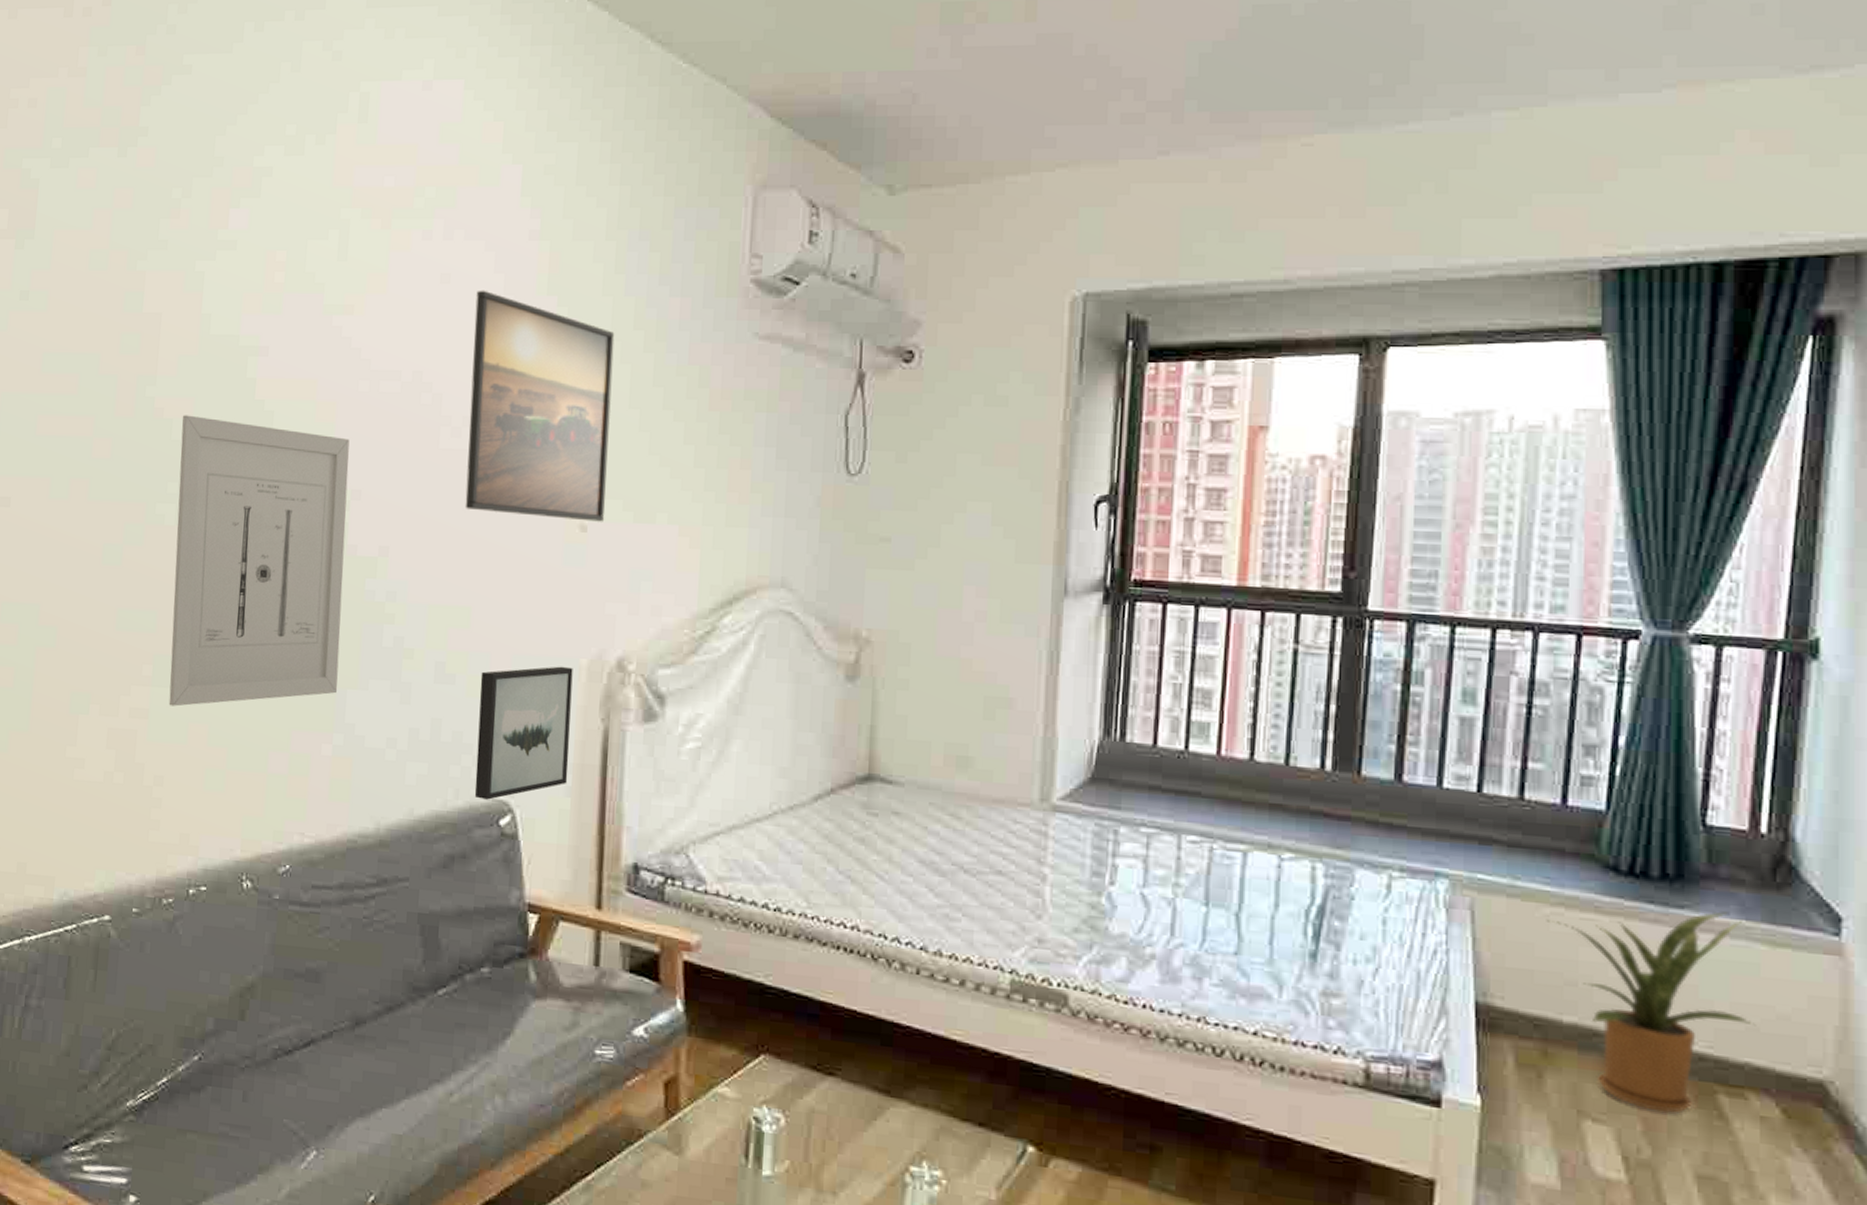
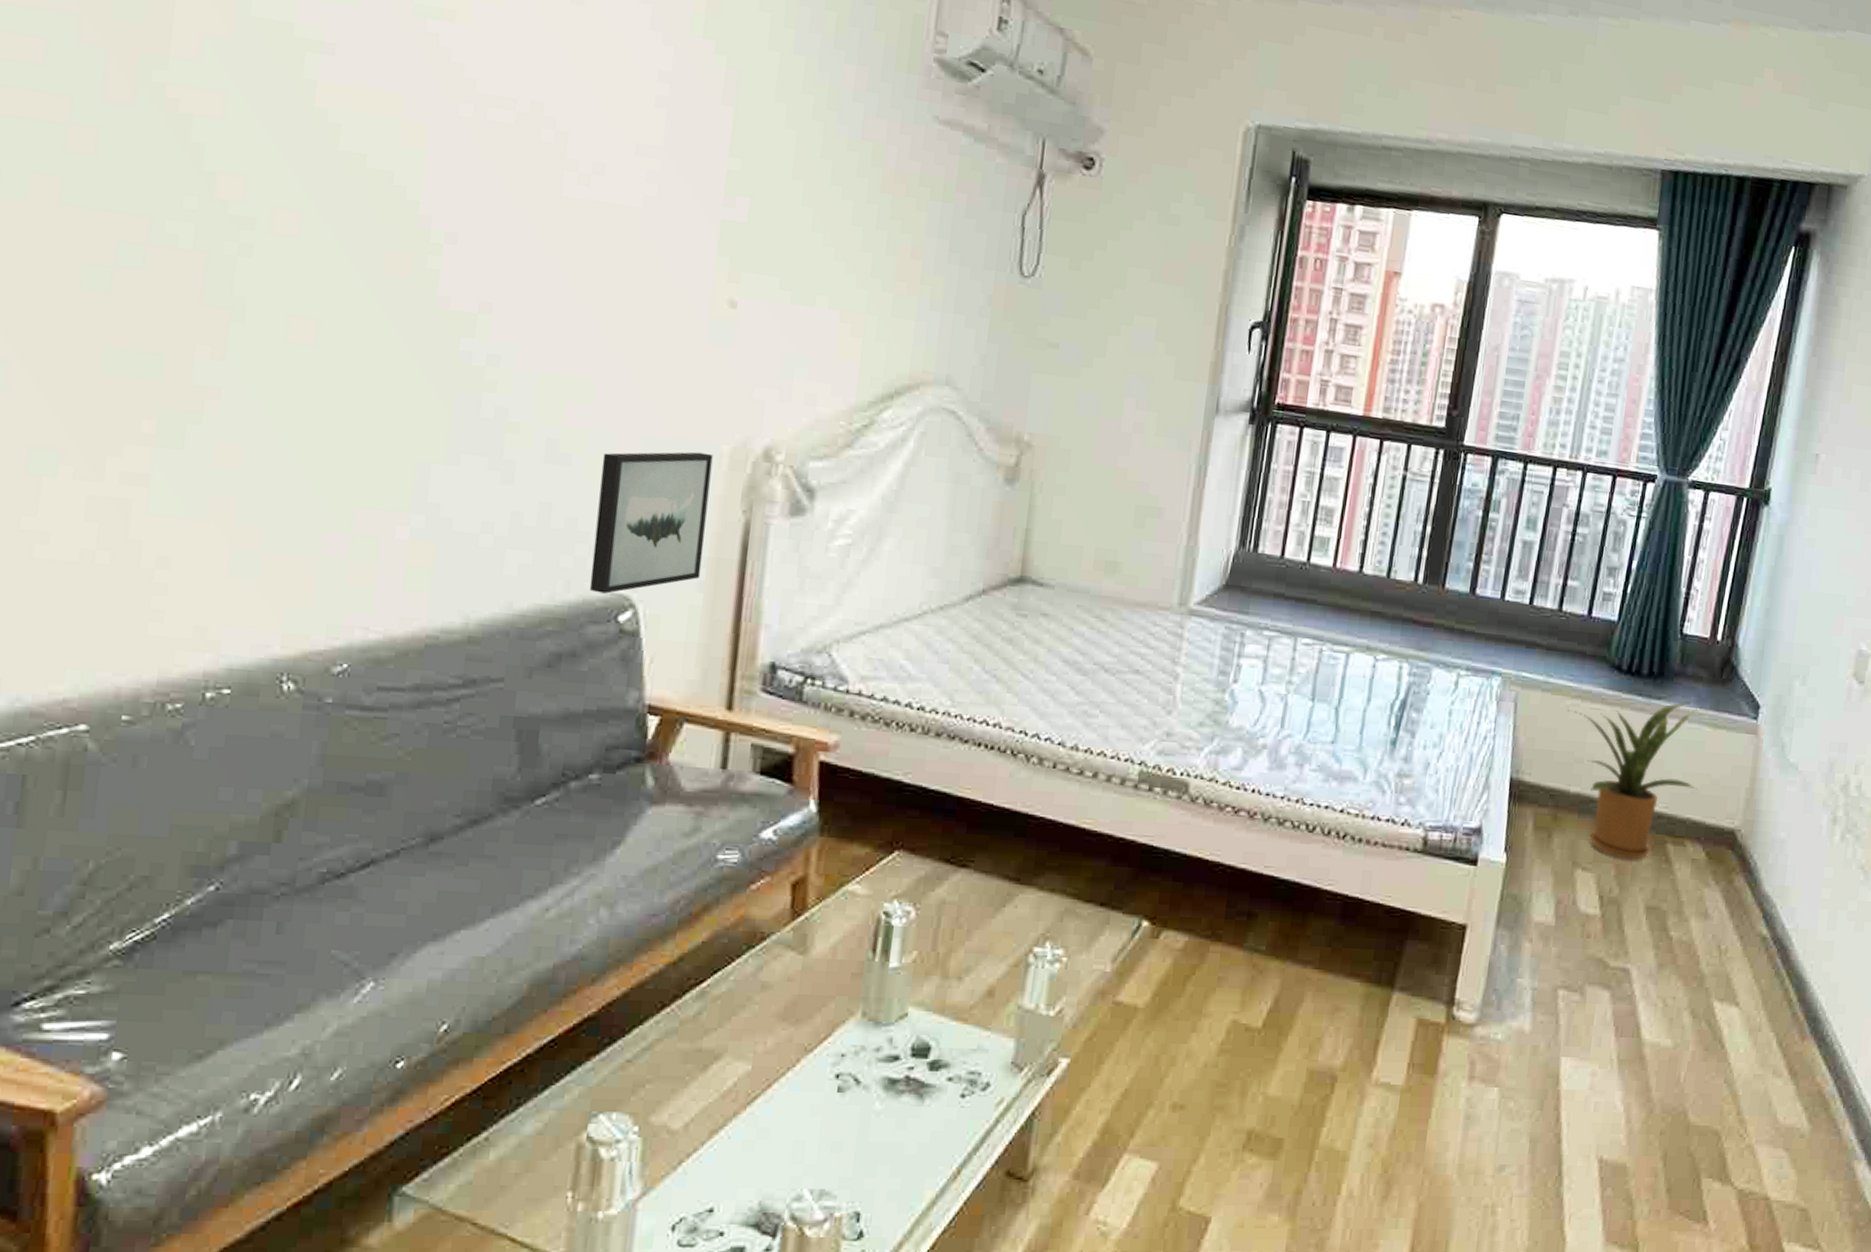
wall art: present [168,415,350,707] -> none [180,112,445,474]
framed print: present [465,290,615,522] -> none [591,19,780,299]

